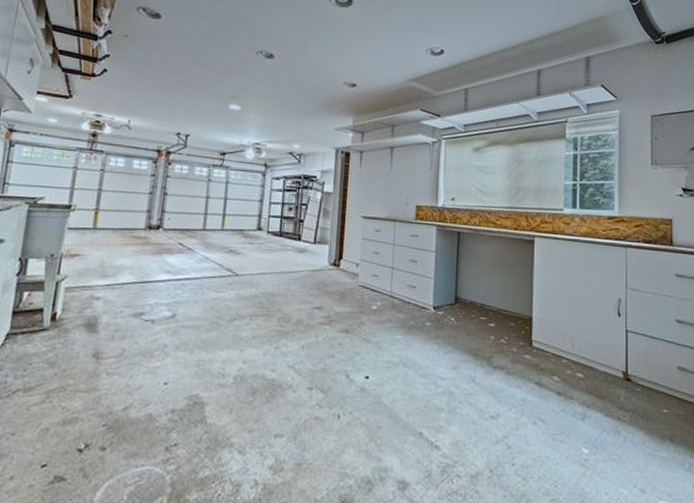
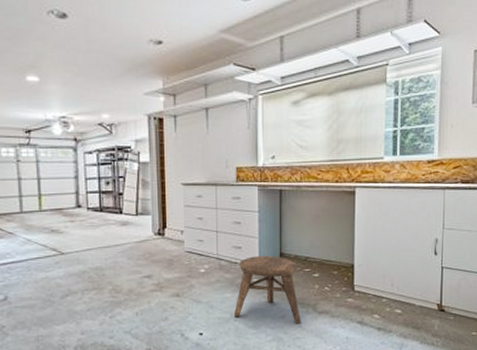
stool: none [404,298,475,378] -> present [234,255,302,324]

